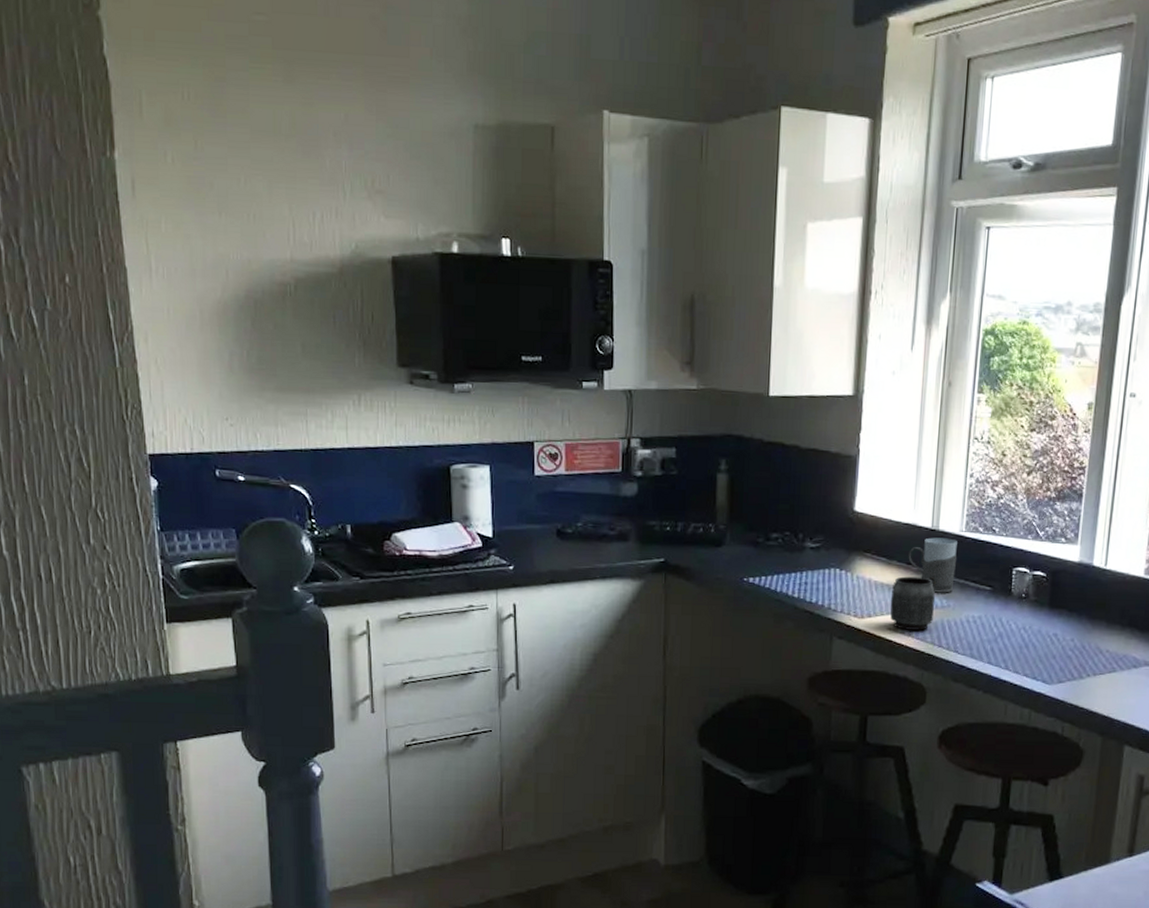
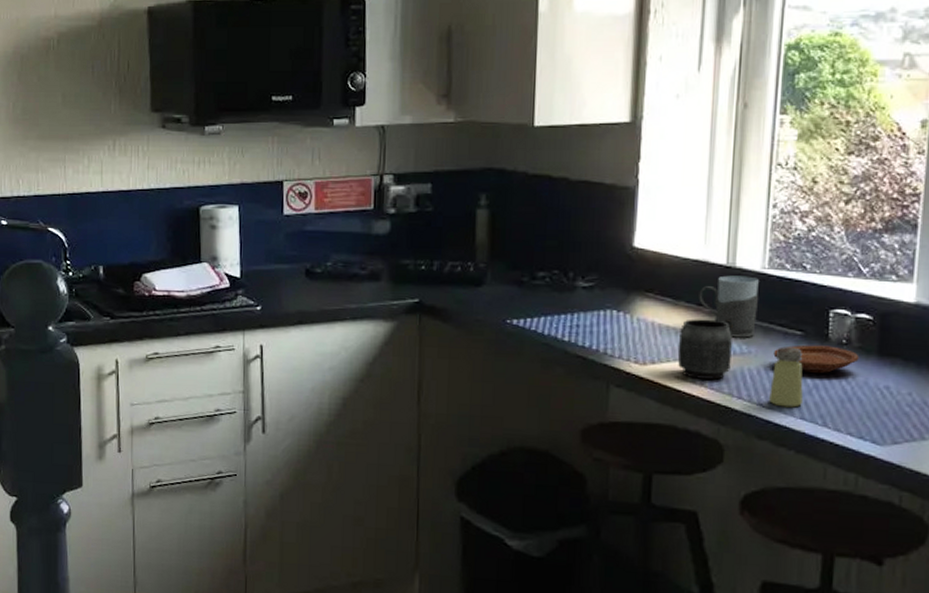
saltshaker: none [963,600,991,654] -> present [769,347,803,408]
plate: none [968,599,1035,623] -> present [773,345,859,373]

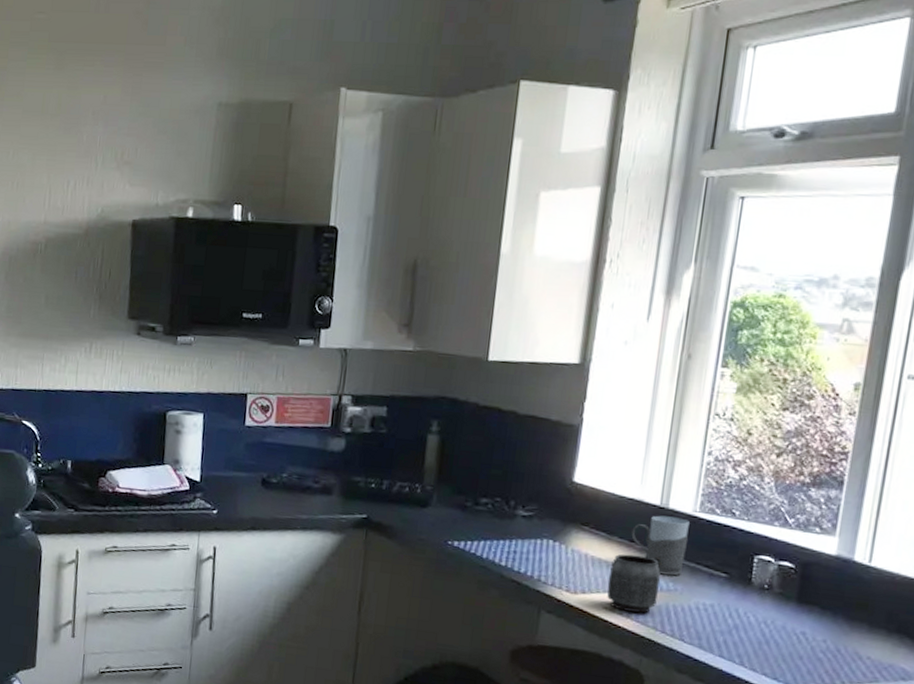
saltshaker: present [769,347,803,408] -> none [691,587,726,646]
plate: present [773,345,859,373] -> none [698,586,779,615]

